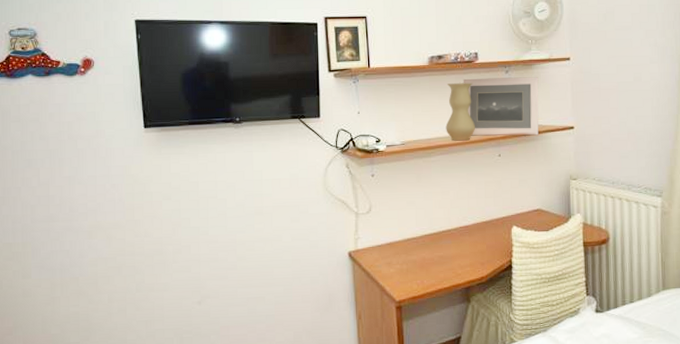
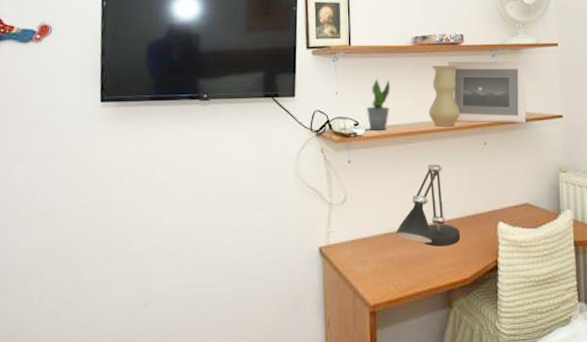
potted plant: none [386,97,409,147] -> present [366,78,391,131]
desk lamp: none [417,175,477,249] -> present [395,164,461,246]

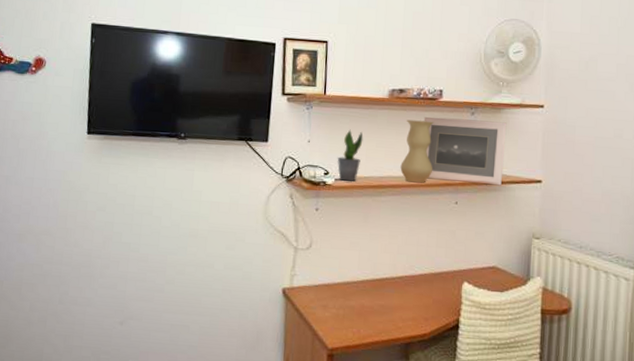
desk lamp: present [395,164,461,246] -> none [358,218,423,300]

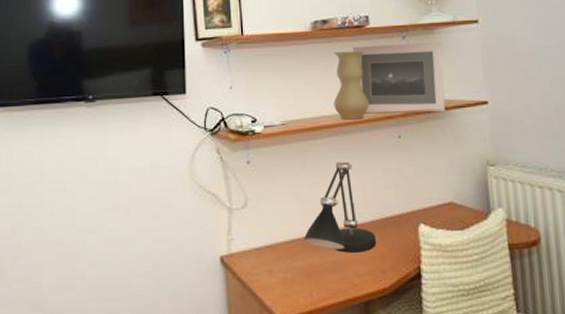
potted plant: present [337,129,363,182] -> none [264,69,290,128]
desk lamp: none [358,218,423,300] -> present [303,161,377,253]

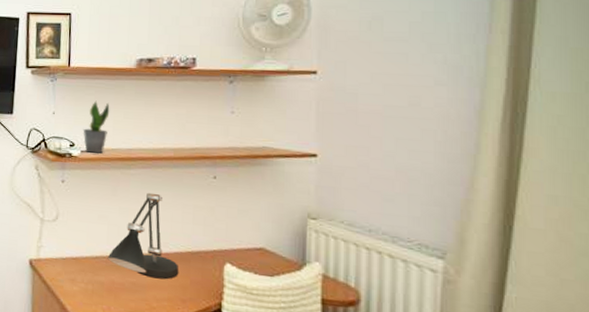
potted plant: none [264,69,290,128] -> present [83,100,110,154]
vase: present [333,51,370,120] -> none [150,90,188,156]
picture frame: present [352,43,446,114] -> none [175,86,272,160]

